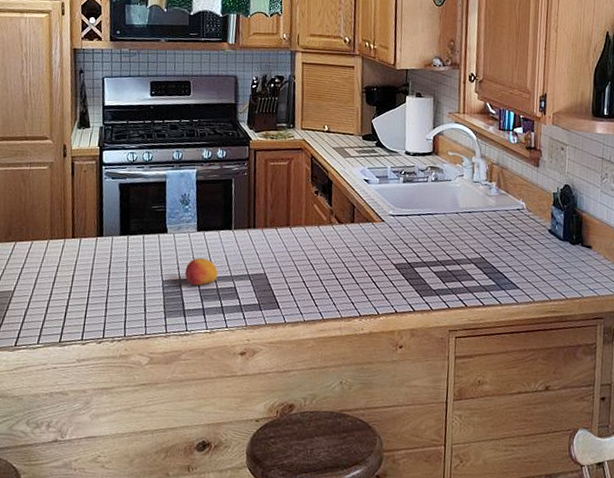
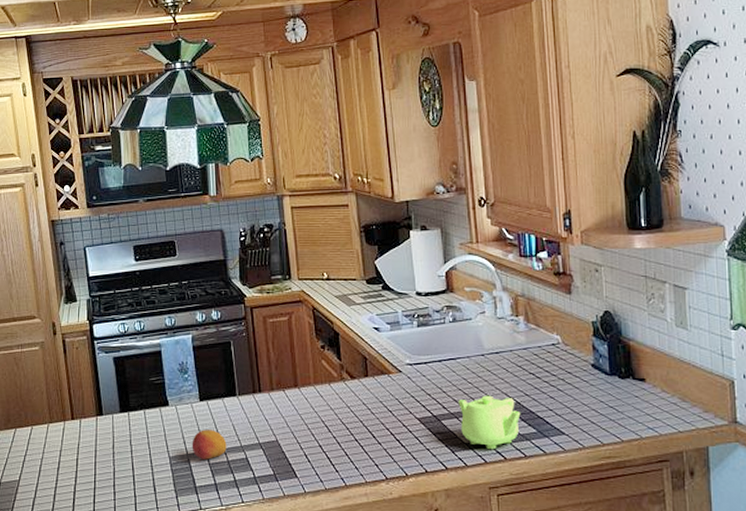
teapot: none [431,248,484,297] -> present [458,395,521,449]

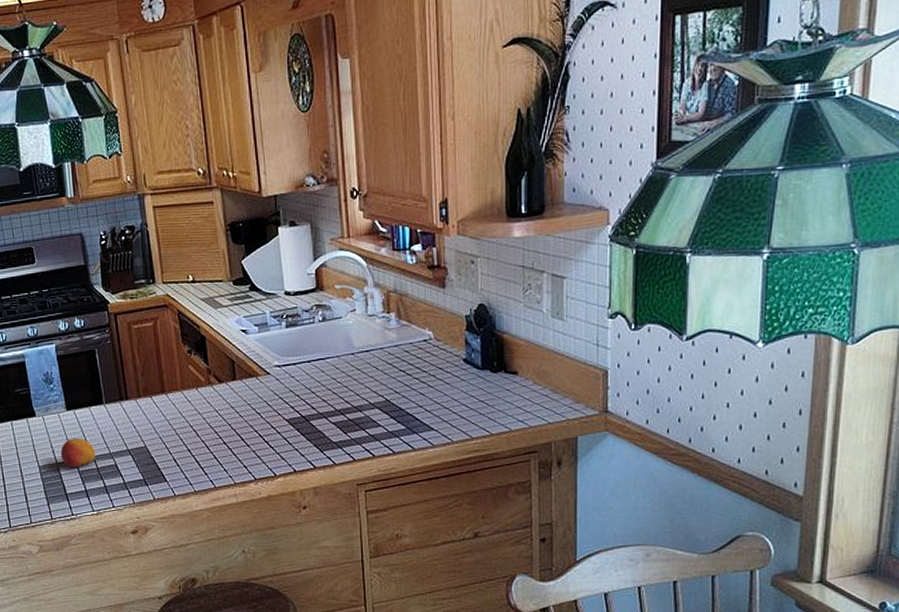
teapot: present [458,395,521,449] -> none [327,394,390,447]

